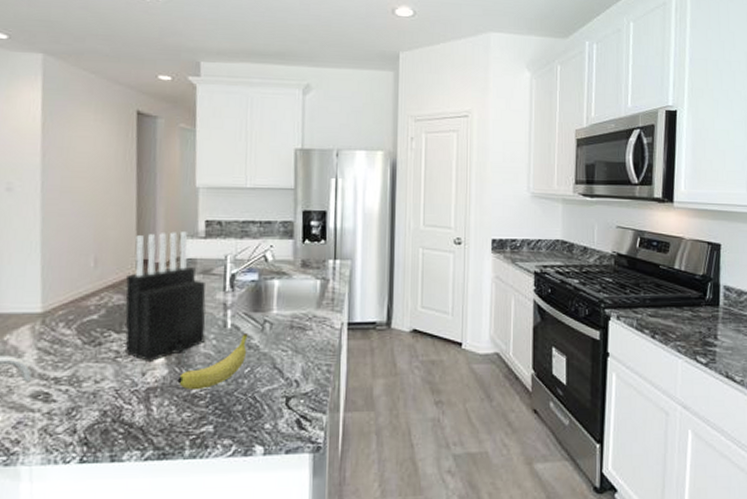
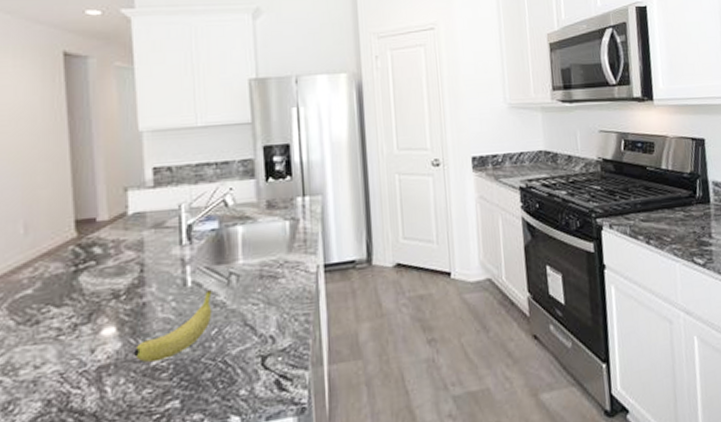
knife block: present [125,232,206,363] -> none [64,183,162,337]

